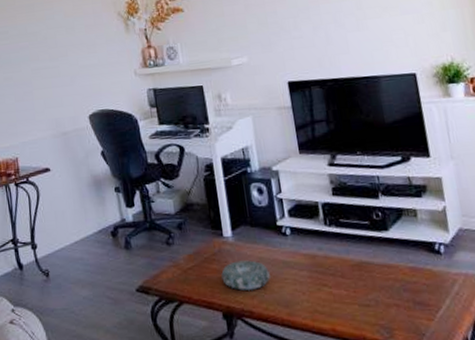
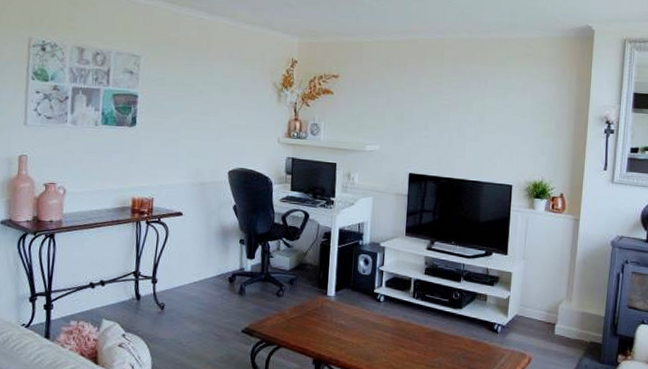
decorative bowl: present [221,260,270,291] -> none [319,317,360,344]

